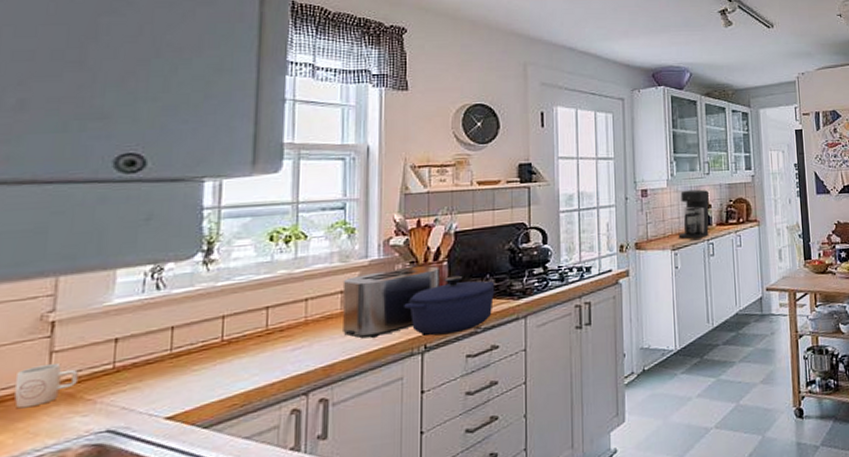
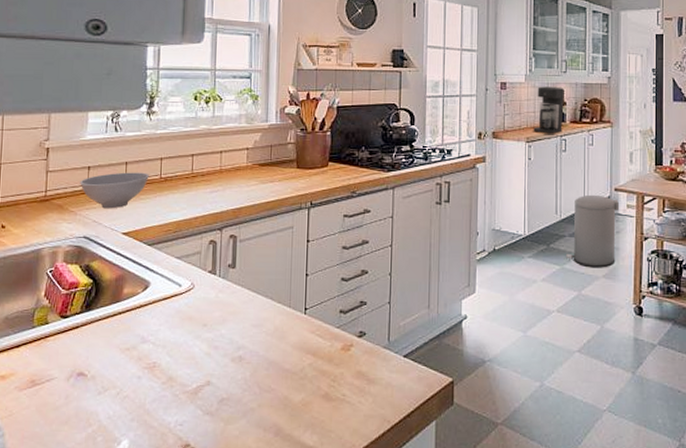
mug: present [13,362,80,409] -> none [24,180,66,211]
bowl: none [102,336,207,390] -> present [80,172,150,209]
toaster: present [342,265,440,338] -> none [248,133,324,190]
cooking pot: present [404,275,495,336] -> none [295,145,369,196]
pedal bin: none [721,297,772,376] -> present [566,194,619,268]

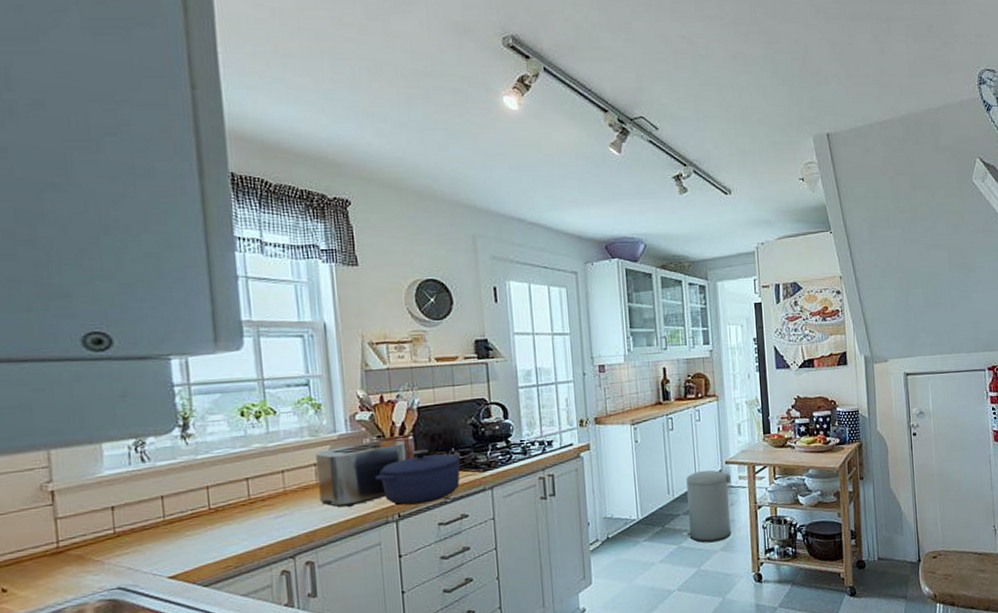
bowl: present [80,172,150,209] -> none [103,505,196,553]
toaster: none [248,133,324,190] -> present [315,439,407,508]
cooking pot: none [295,145,369,196] -> present [375,449,461,506]
coffee maker: present [533,86,564,135] -> none [637,364,668,415]

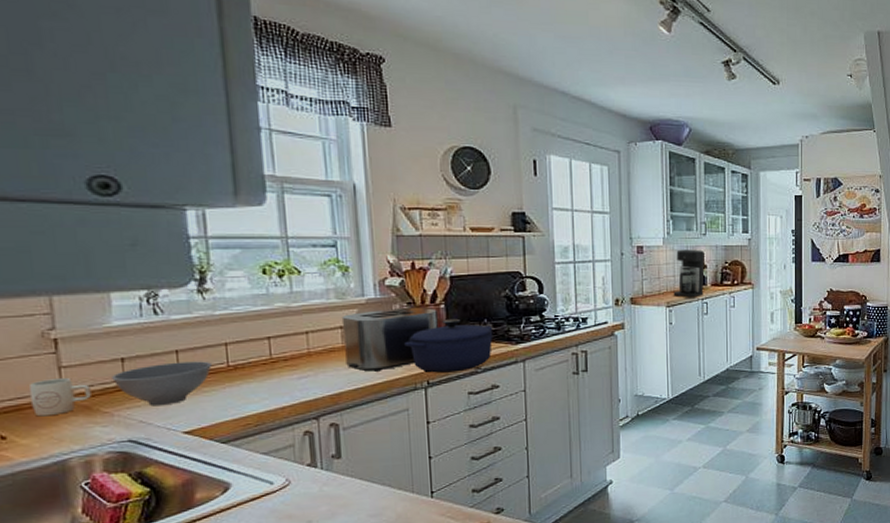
mug: none [27,528,85,568] -> present [28,377,93,417]
bowl: none [103,505,196,553] -> present [112,361,213,406]
coffee maker: none [637,364,668,415] -> present [673,249,705,299]
pedal bin: present [682,470,731,543] -> none [711,355,761,424]

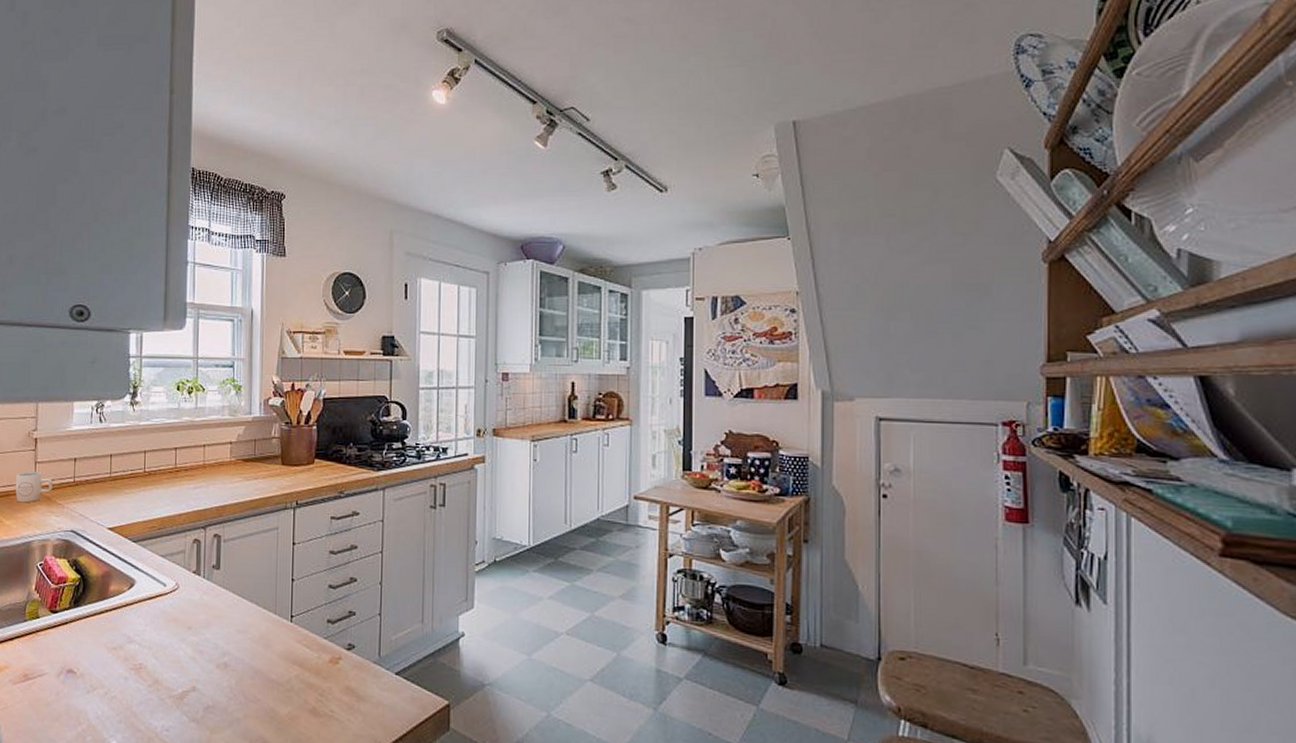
bowl: present [112,361,213,406] -> none [67,465,134,503]
toaster: present [341,306,438,372] -> none [231,426,310,488]
cooking pot: present [404,318,493,374] -> none [280,440,358,496]
coffee maker: present [673,249,705,299] -> none [539,378,575,434]

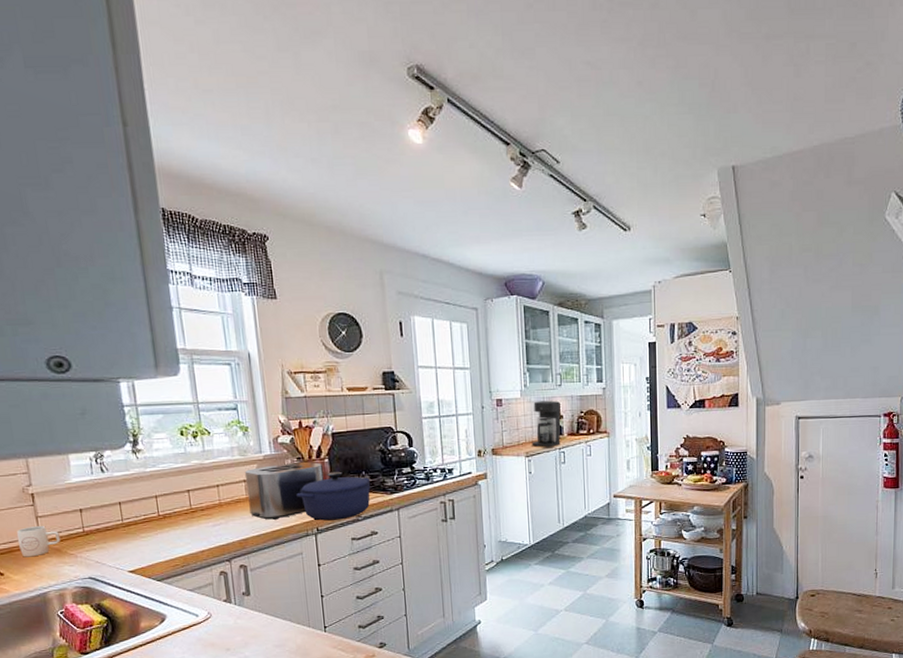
toaster: none [231,426,310,488] -> present [244,461,324,520]
cooking pot: none [280,440,358,496] -> present [296,471,371,522]
coffee maker: none [539,378,575,434] -> present [532,400,561,449]

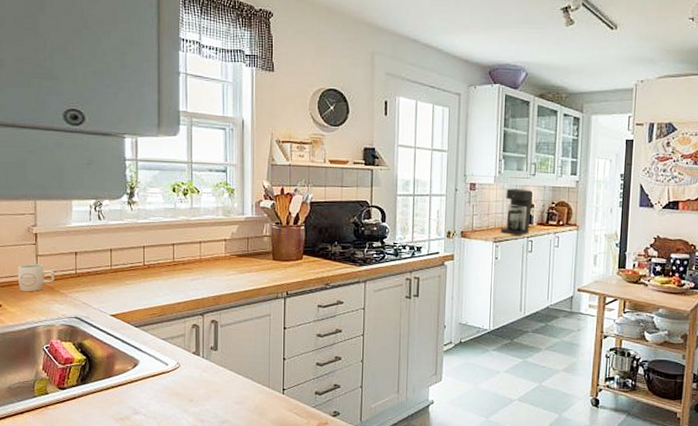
toaster: present [244,461,324,520] -> none [226,226,298,280]
cooking pot: present [296,471,371,522] -> none [271,239,342,287]

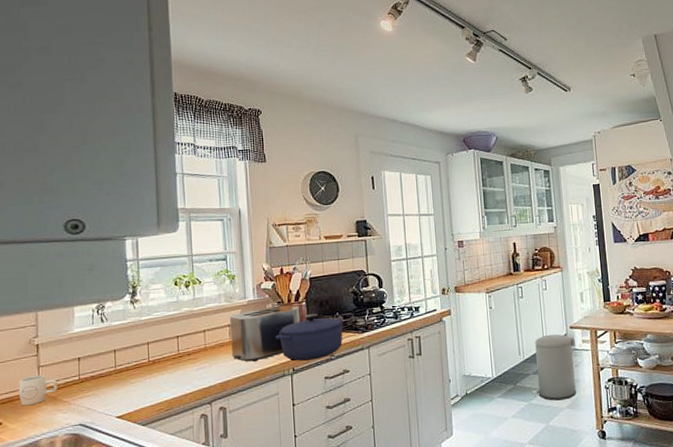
toaster: none [226,226,298,280] -> present [229,305,301,362]
cooking pot: none [271,239,342,287] -> present [275,313,344,362]
coffee maker: present [500,188,533,236] -> none [491,240,518,285]
pedal bin: none [529,294,581,363] -> present [532,334,576,401]

